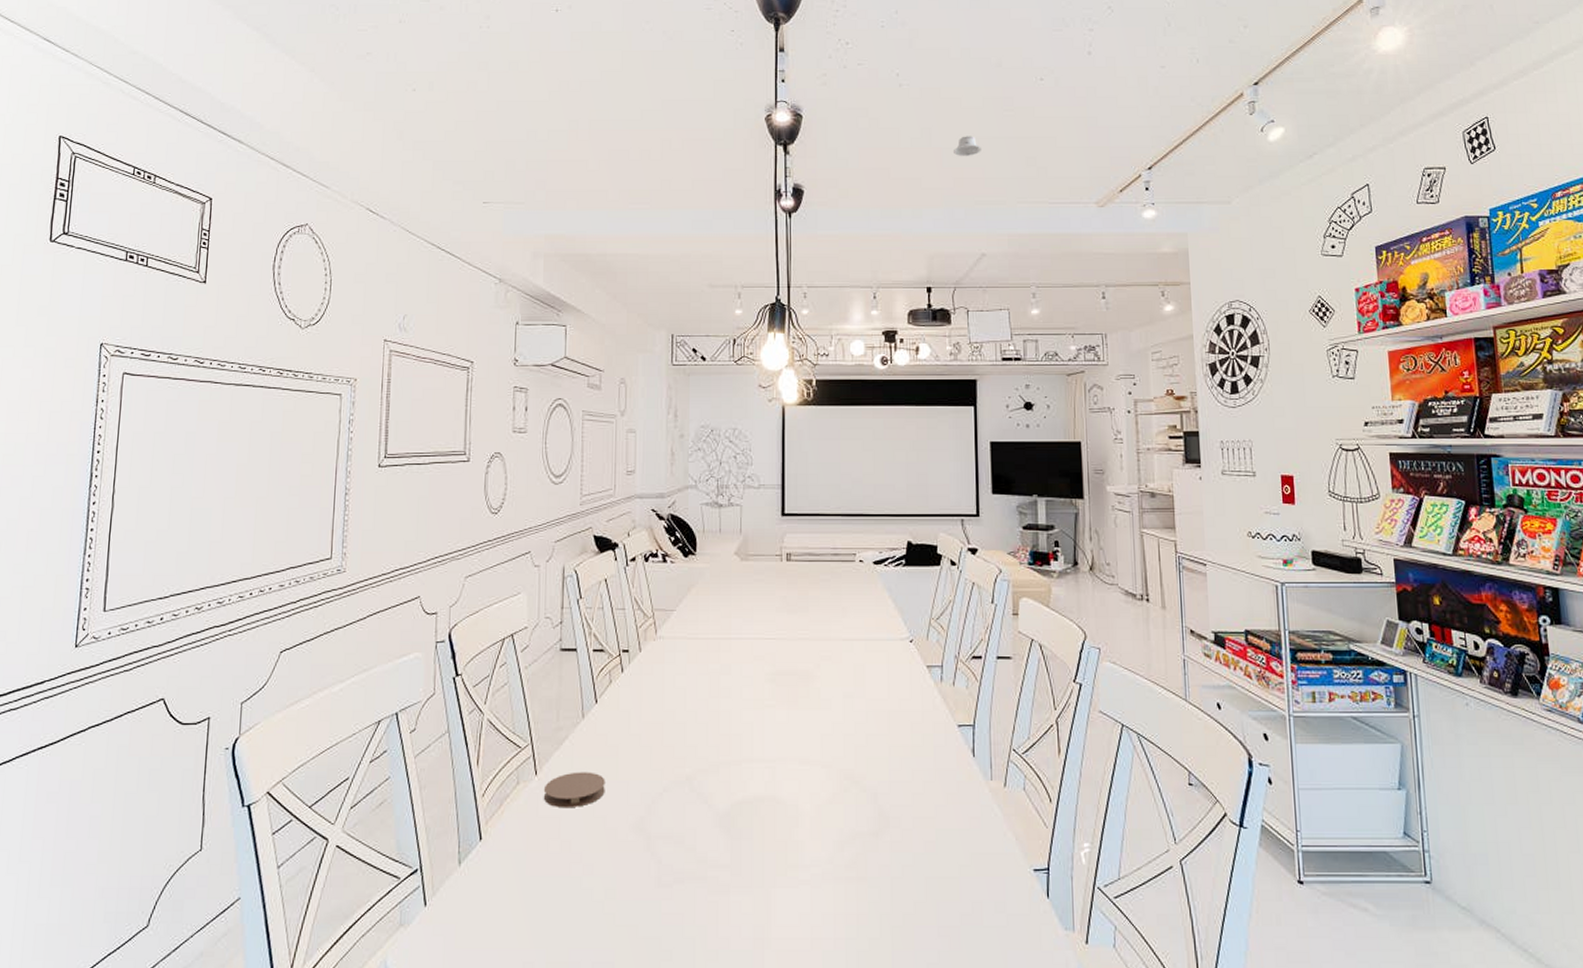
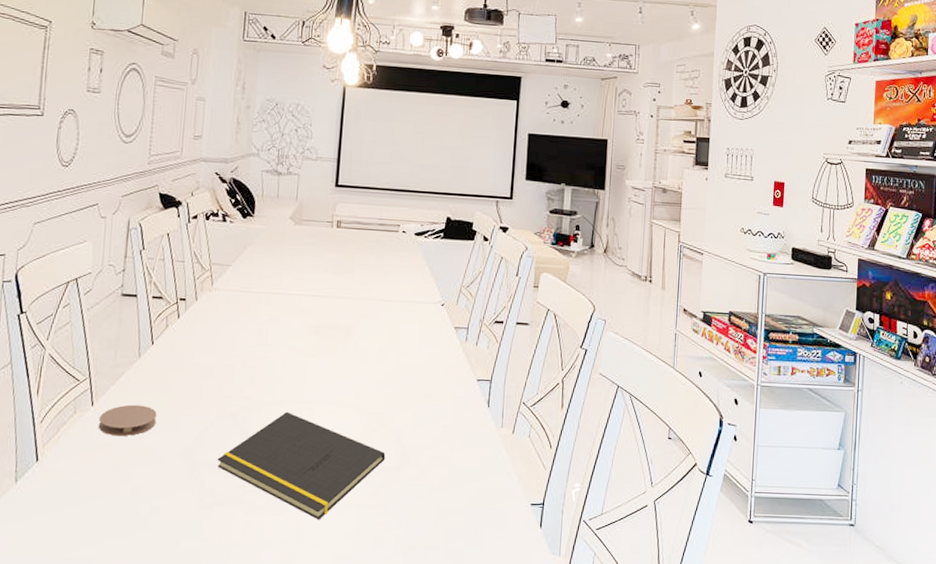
notepad: none [674,772,861,896] -> present [217,411,386,519]

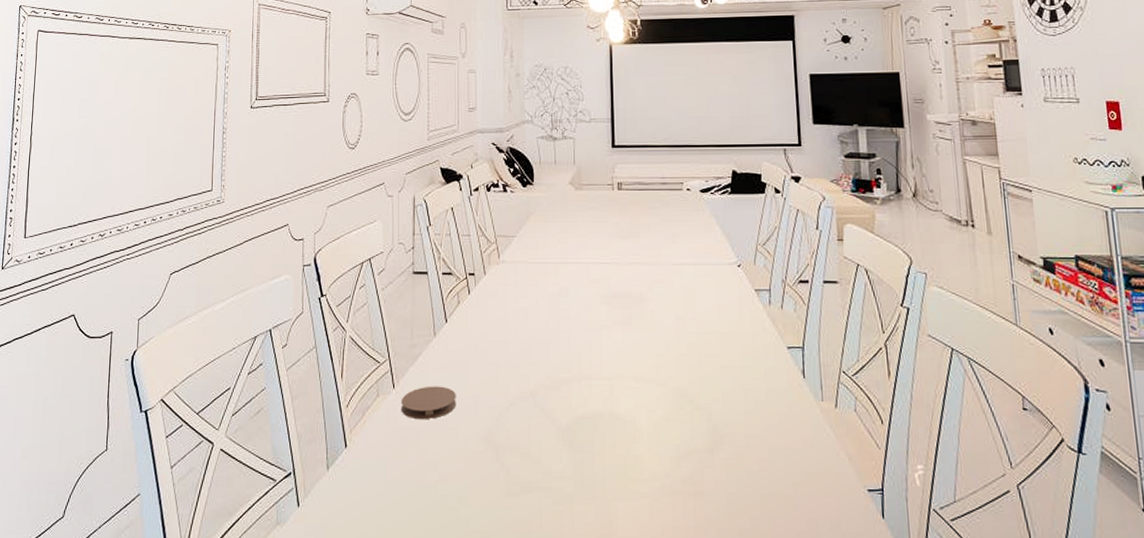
notepad: present [217,411,386,519] -> none [520,389,696,508]

